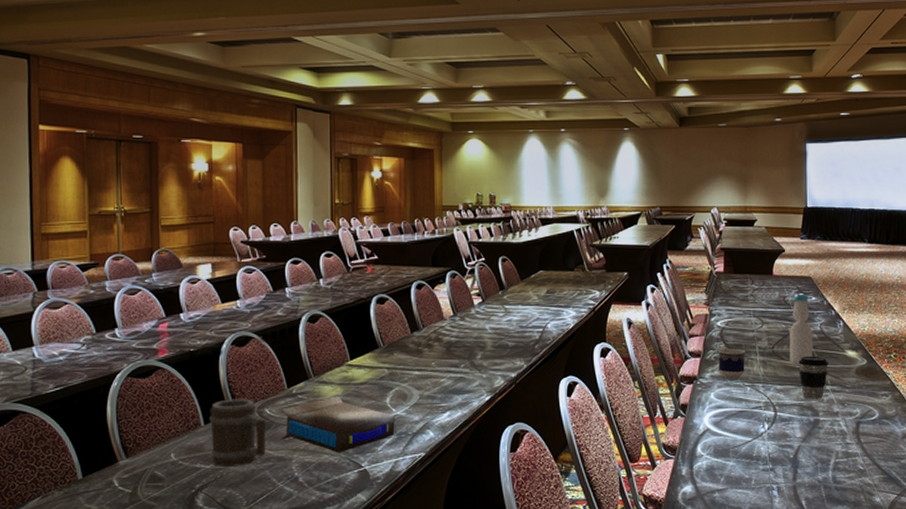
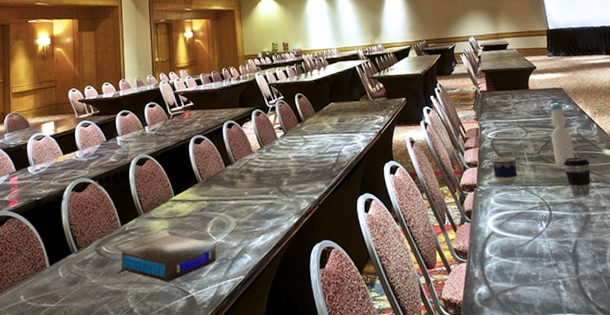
barrel: present [209,399,266,467] -> none [53,239,104,305]

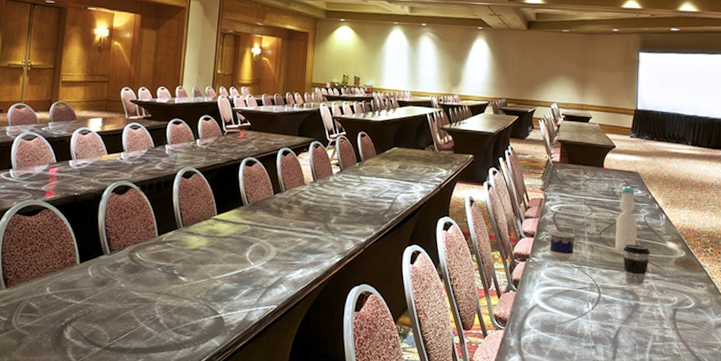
book: present [116,230,217,282] -> none [147,247,252,299]

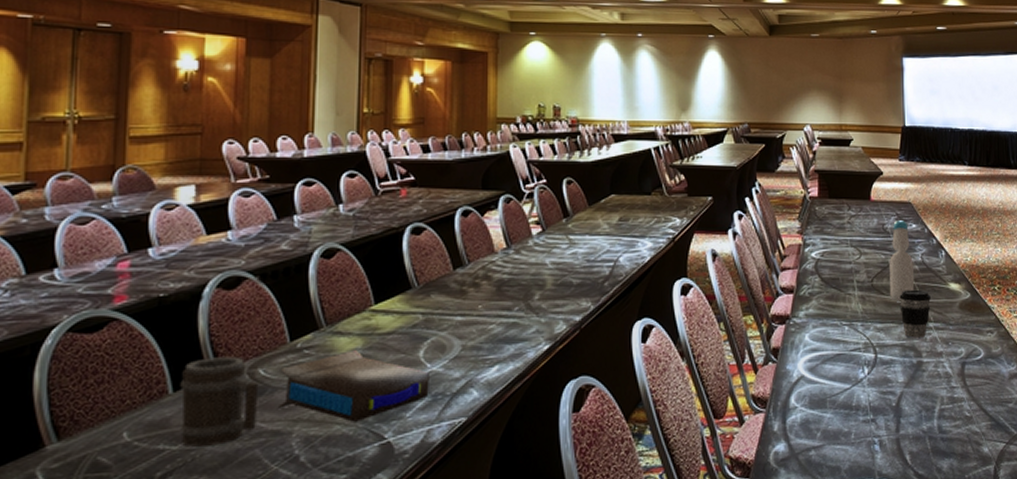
barrel: none [83,241,136,304] -> present [180,356,259,447]
book: none [147,247,252,299] -> present [277,350,429,422]
cup: present [550,231,576,260] -> none [813,282,843,318]

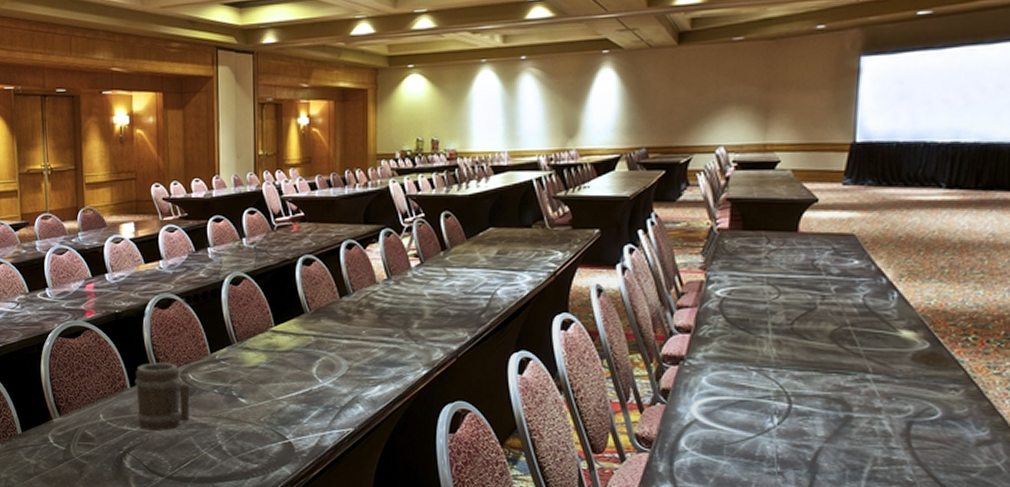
book: present [277,350,429,422] -> none [204,364,322,423]
bottle: present [890,220,914,303] -> none [815,256,851,350]
coffee cup: present [899,289,931,338] -> none [827,335,872,390]

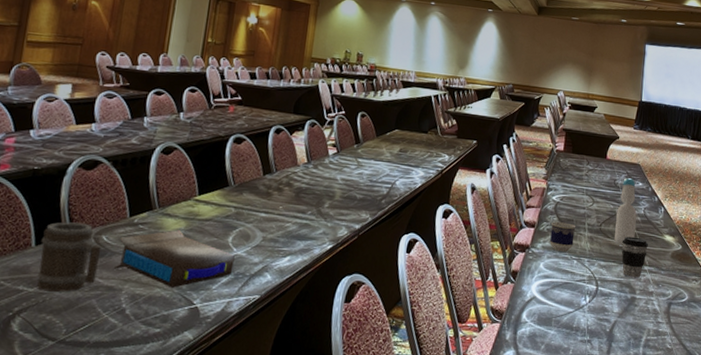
book: none [204,364,322,423] -> present [113,230,235,288]
cup: none [714,324,754,361] -> present [550,221,576,252]
bottle: none [815,256,851,350] -> present [614,178,637,246]
coffee cup: none [827,335,872,390] -> present [621,236,648,278]

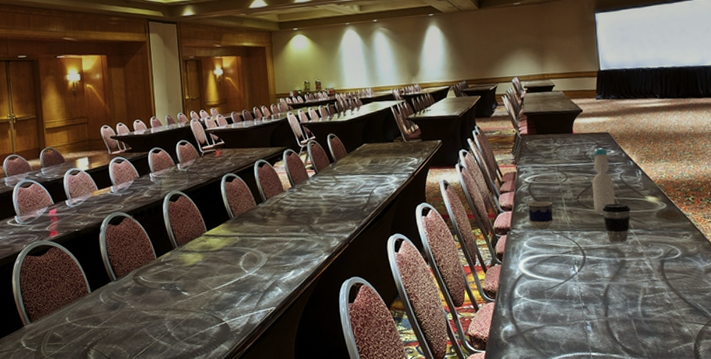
barrel: present [37,222,102,292] -> none [94,268,142,327]
book: present [113,230,235,288] -> none [153,262,249,310]

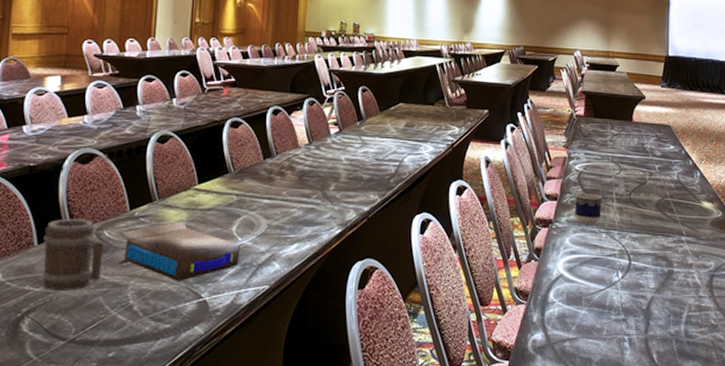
barrel: none [94,268,142,327] -> present [42,218,104,291]
book: none [153,262,249,310] -> present [117,221,240,281]
bottle: present [592,148,615,214] -> none [646,141,669,216]
coffee cup: present [602,203,630,242] -> none [654,205,684,249]

